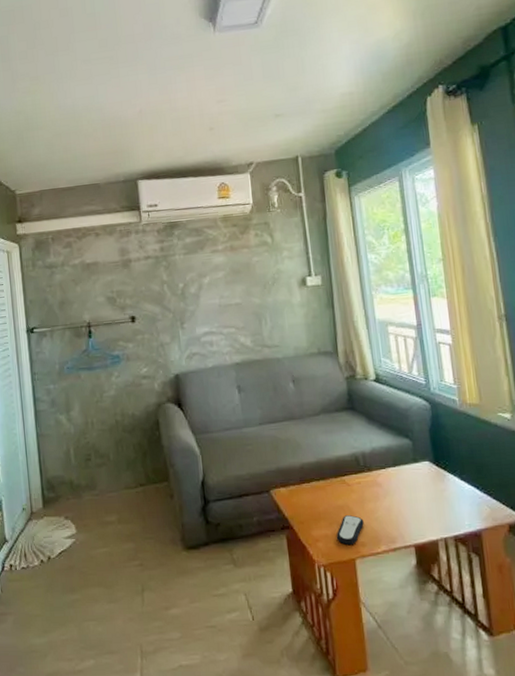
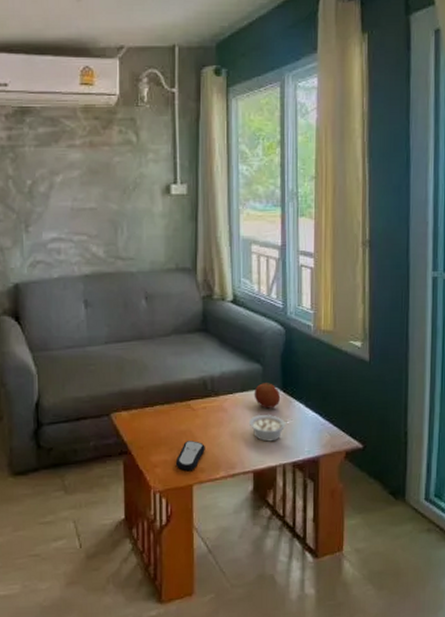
legume: none [404,487,449,516] -> present [248,414,292,442]
fruit: none [406,457,434,483] -> present [254,383,281,409]

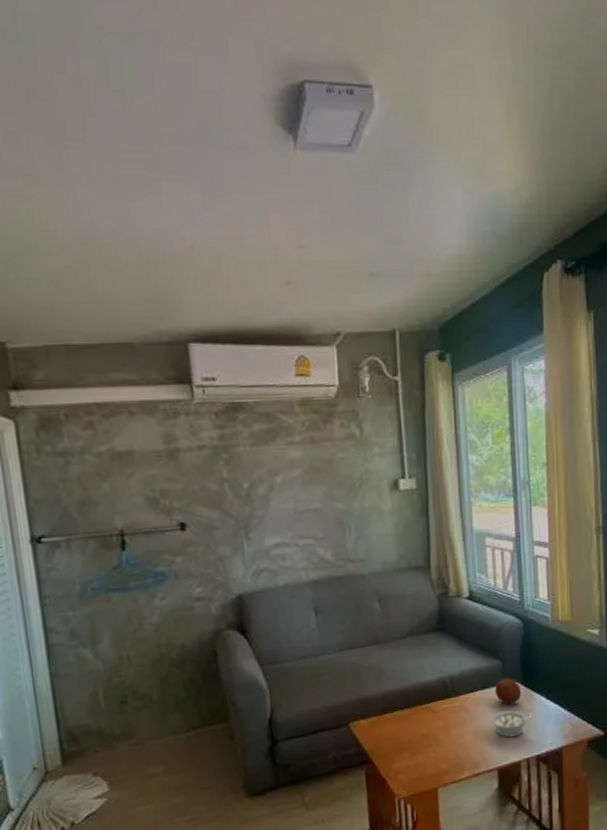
remote control: present [175,441,205,470] -> none [418,743,448,775]

